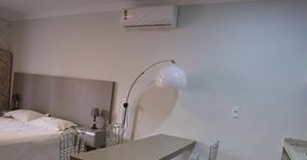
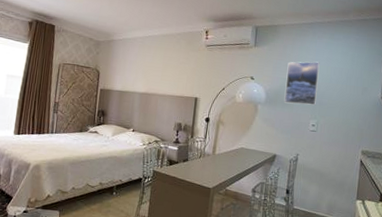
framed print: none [206,44,246,91] -> present [284,61,320,106]

